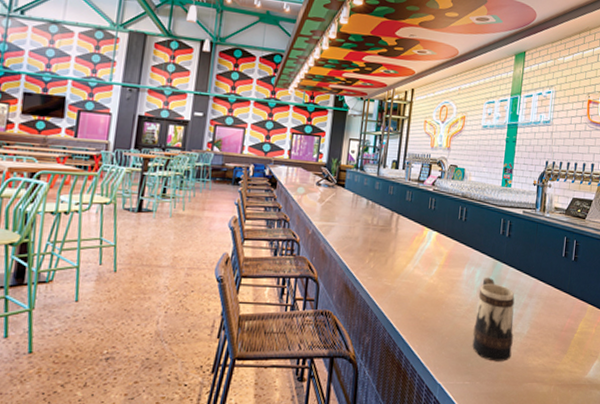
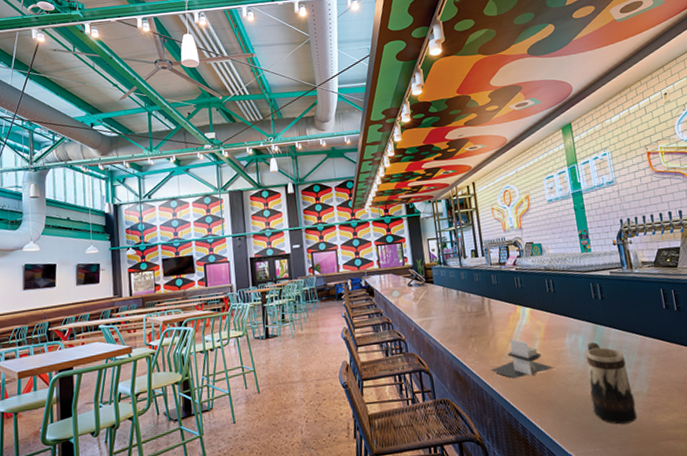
napkin holder: none [382,260,446,301] -> present [491,339,554,379]

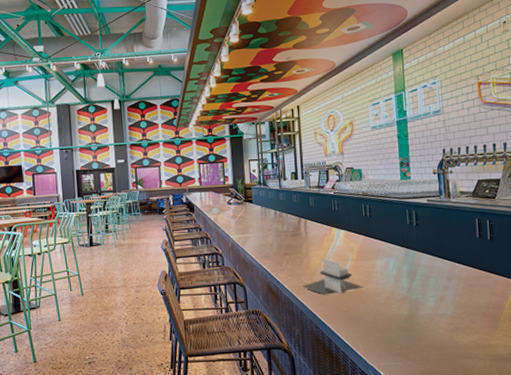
beer mug: present [586,341,637,425] -> none [395,265,439,342]

